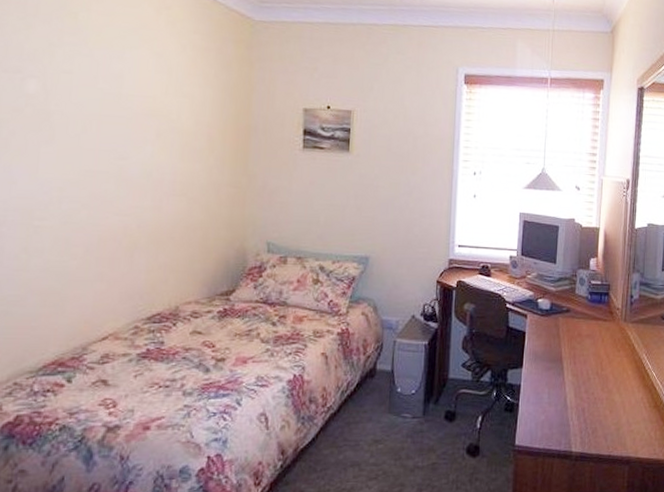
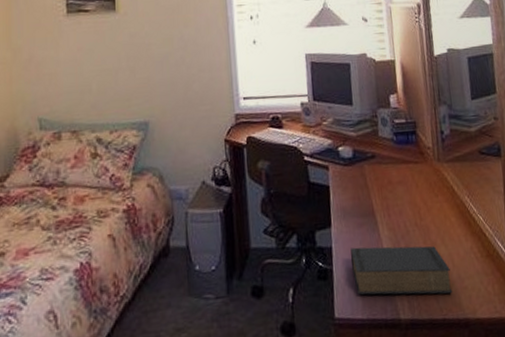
book: none [535,387,621,435] -> present [350,246,453,295]

